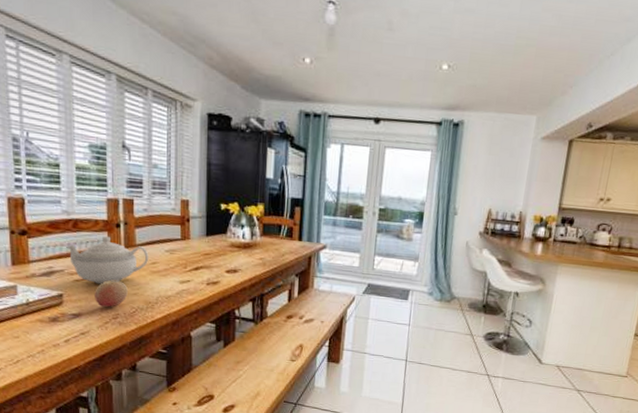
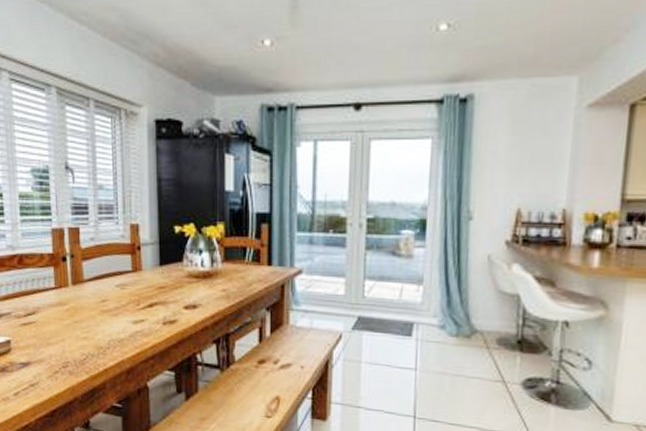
teapot: present [66,236,149,285] -> none [12,272,99,328]
fruit: present [94,280,129,307] -> none [43,323,78,354]

